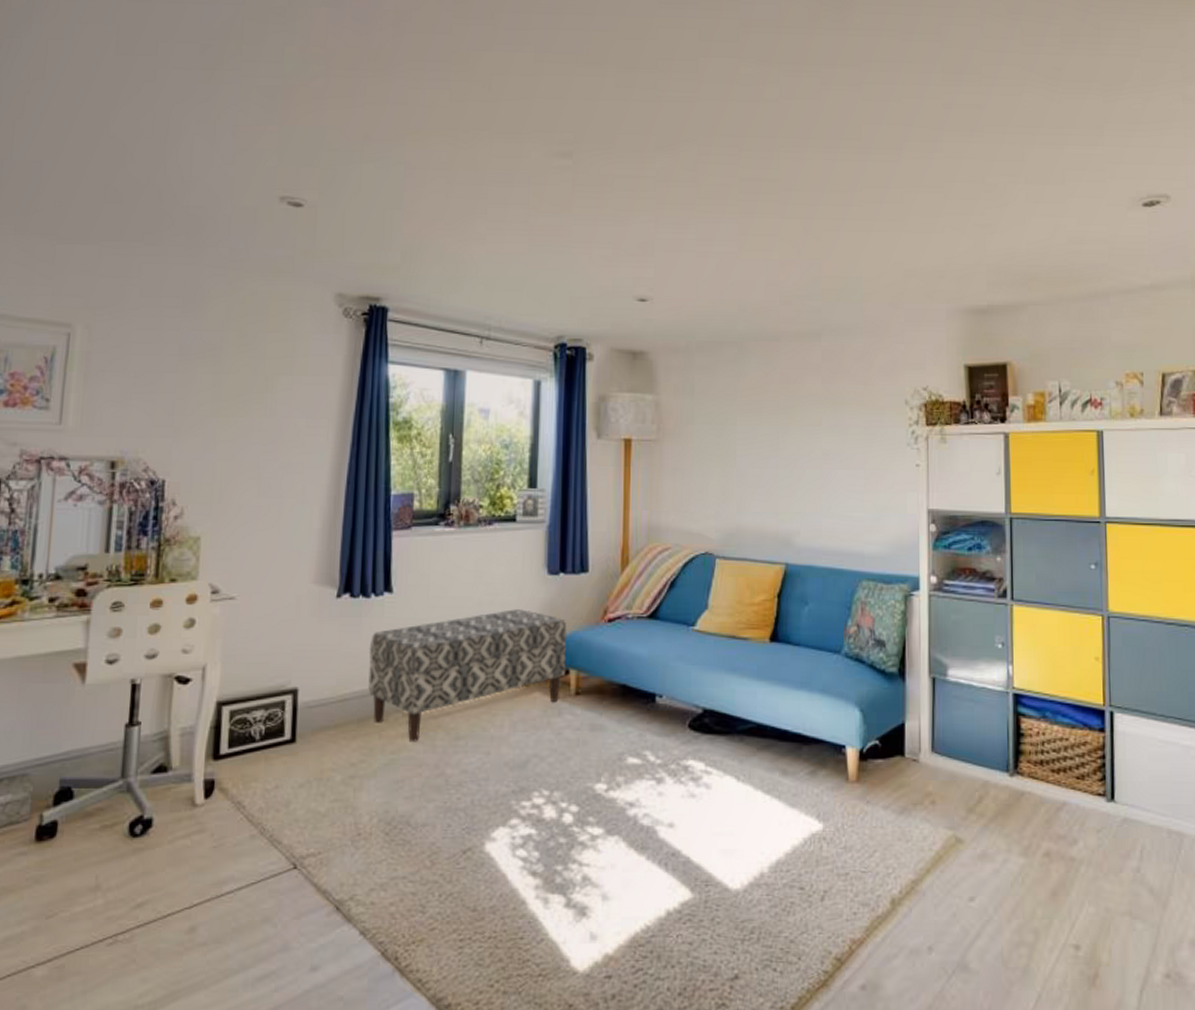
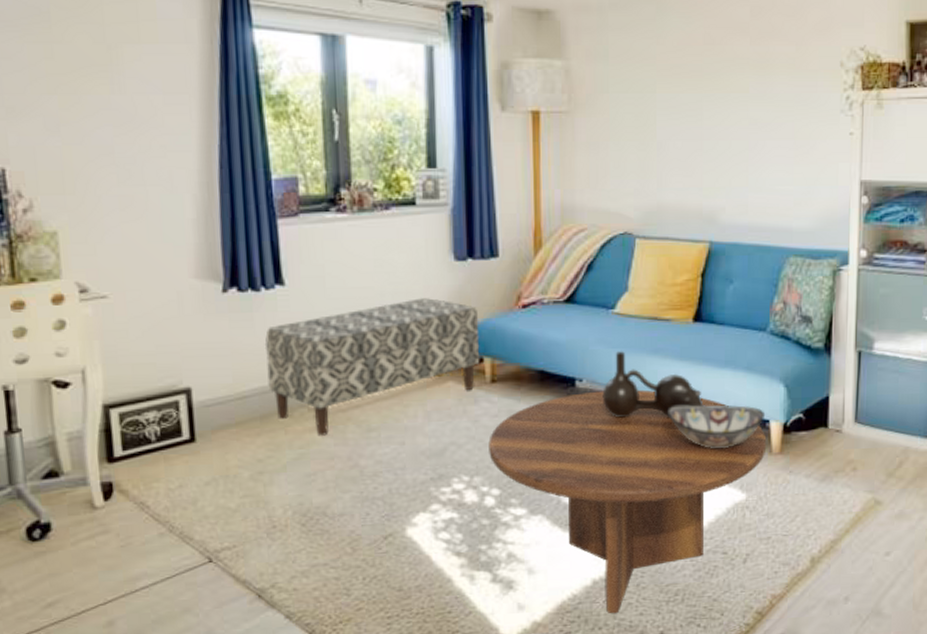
coffee table: none [569,708,843,951] -> present [488,389,767,614]
decorative vase: none [681,668,780,737] -> present [602,351,704,418]
ceramic bowl: none [744,725,842,774] -> present [667,404,766,449]

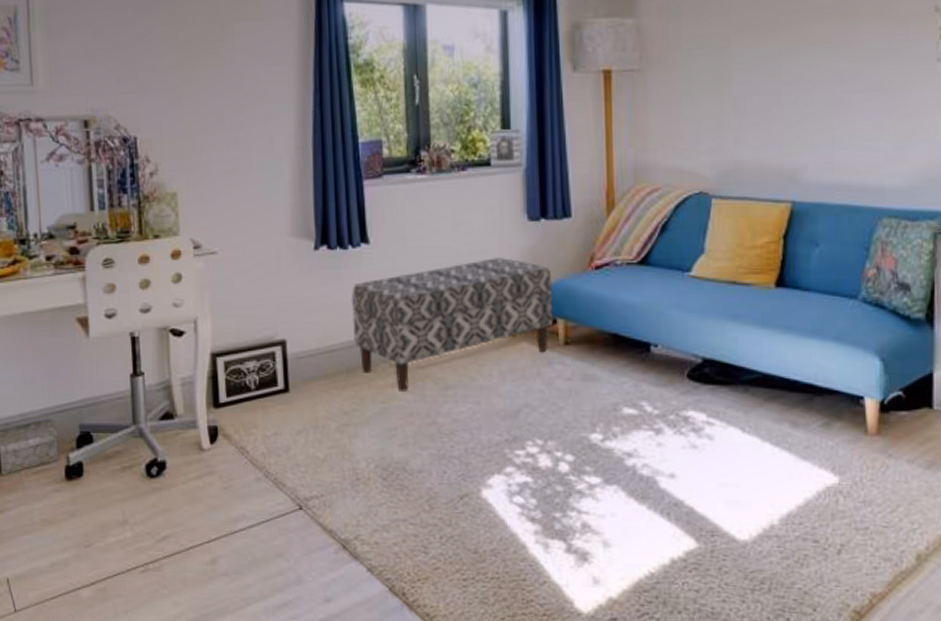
coffee table: present [488,389,767,614] -> none [562,357,861,598]
decorative vase: present [602,351,704,418] -> none [679,316,789,387]
ceramic bowl: present [667,404,766,449] -> none [749,375,859,426]

